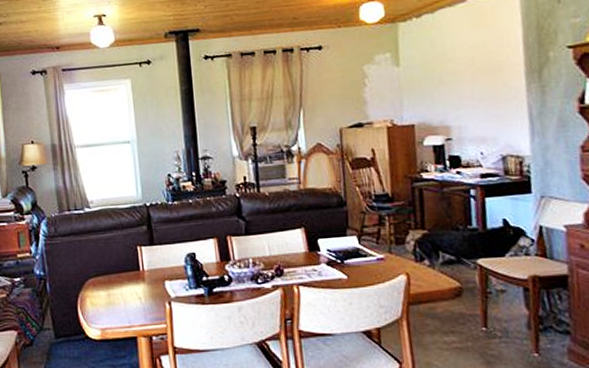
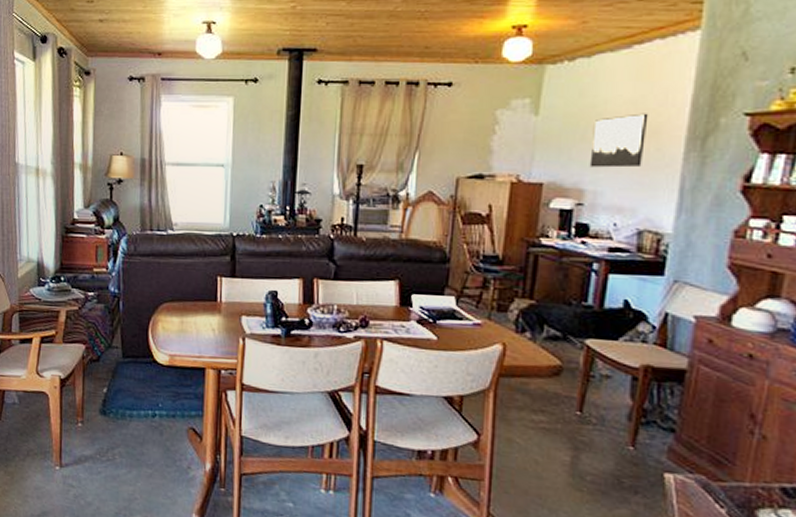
wall art: none [447,55,494,106] -> present [589,113,649,168]

